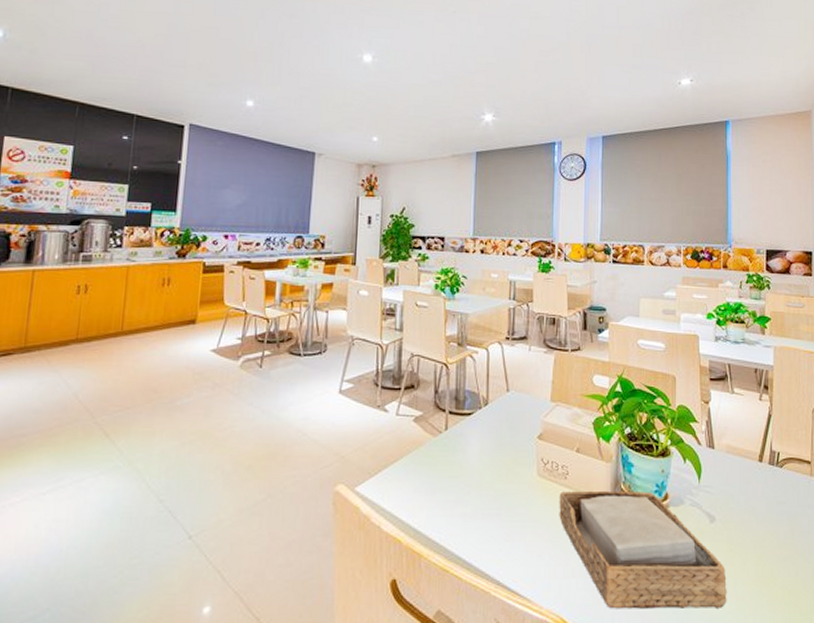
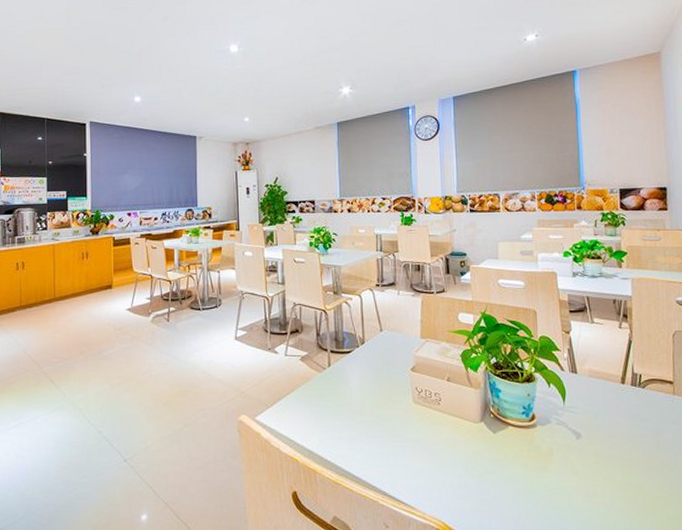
napkin holder: present [559,490,727,609] -> none [434,413,596,514]

